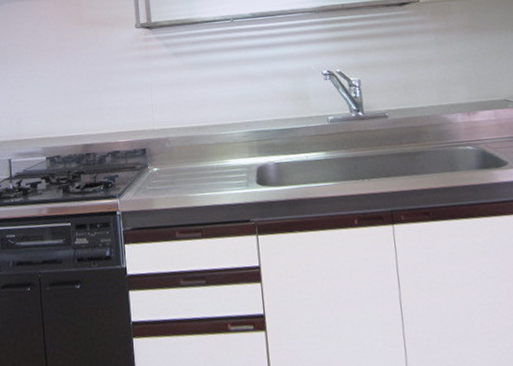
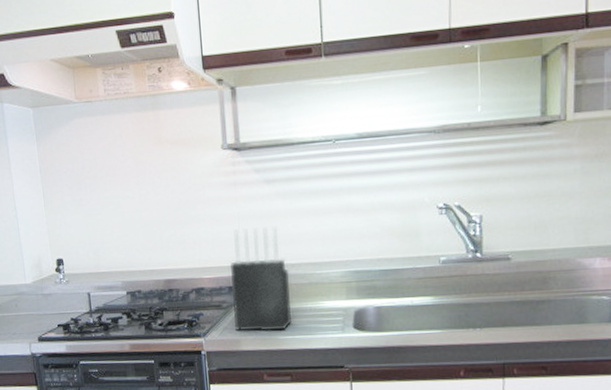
knife block: none [144,92,200,191] -> present [230,224,291,332]

